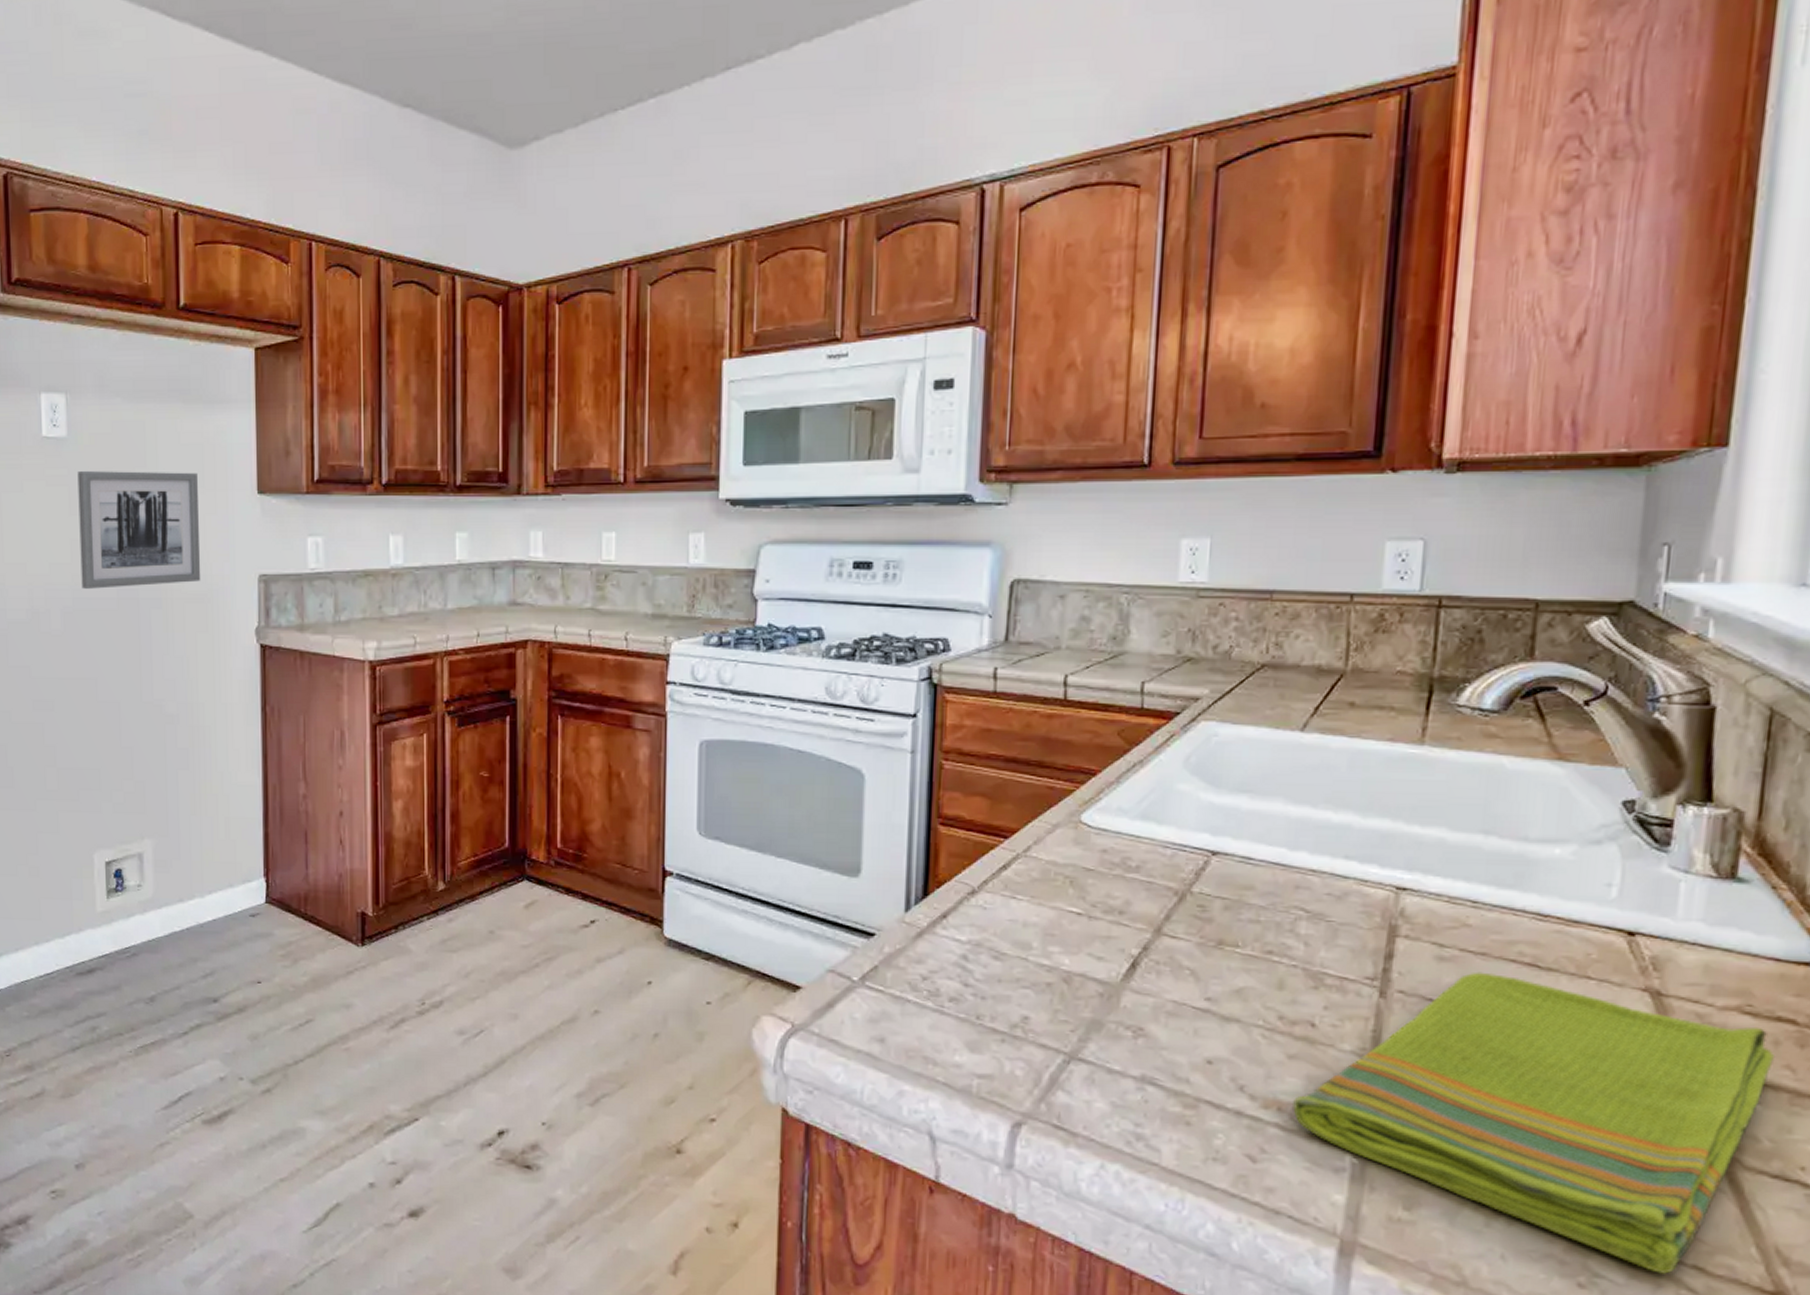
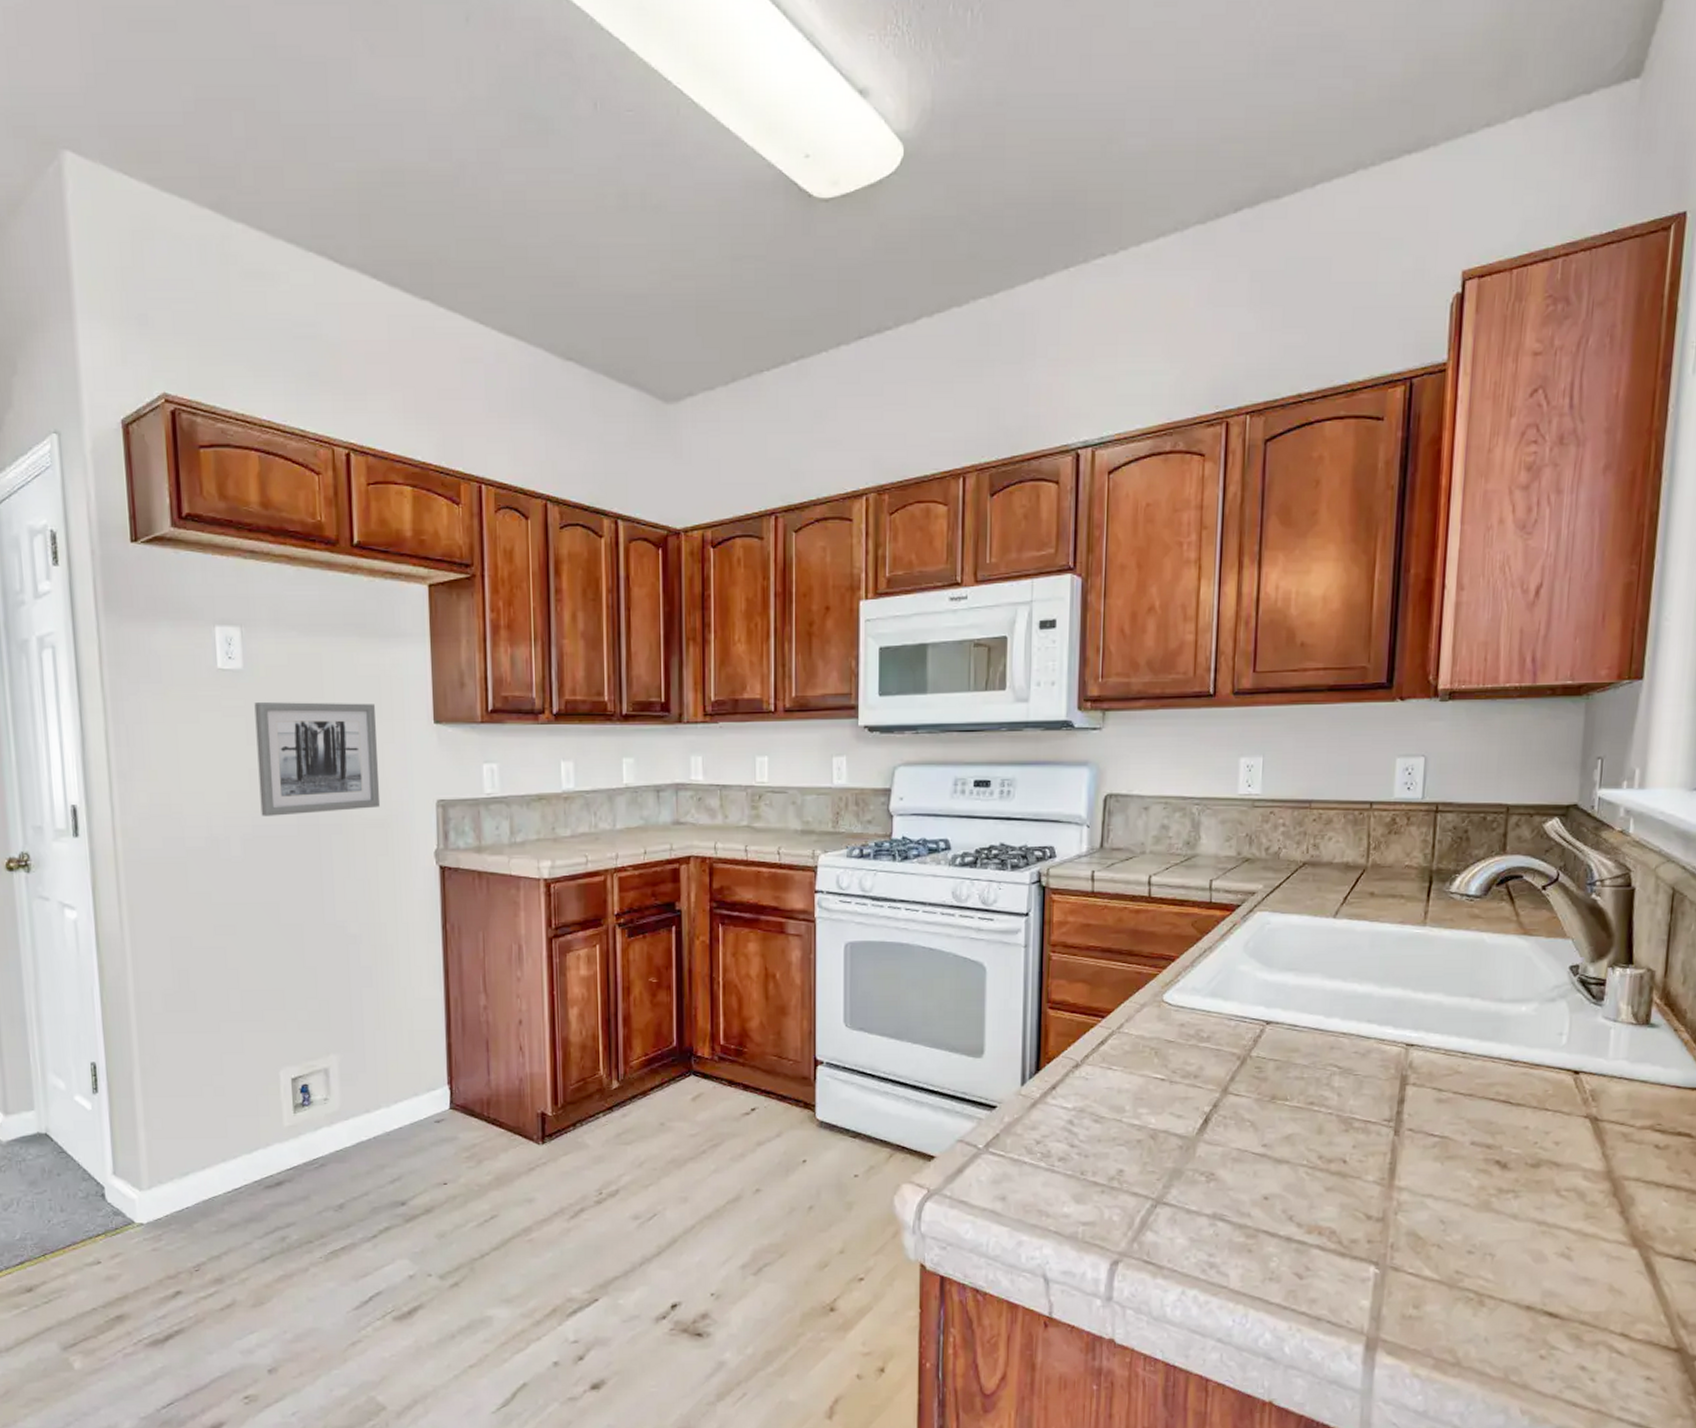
dish towel: present [1291,972,1774,1274] -> none [1329,1110,1676,1342]

